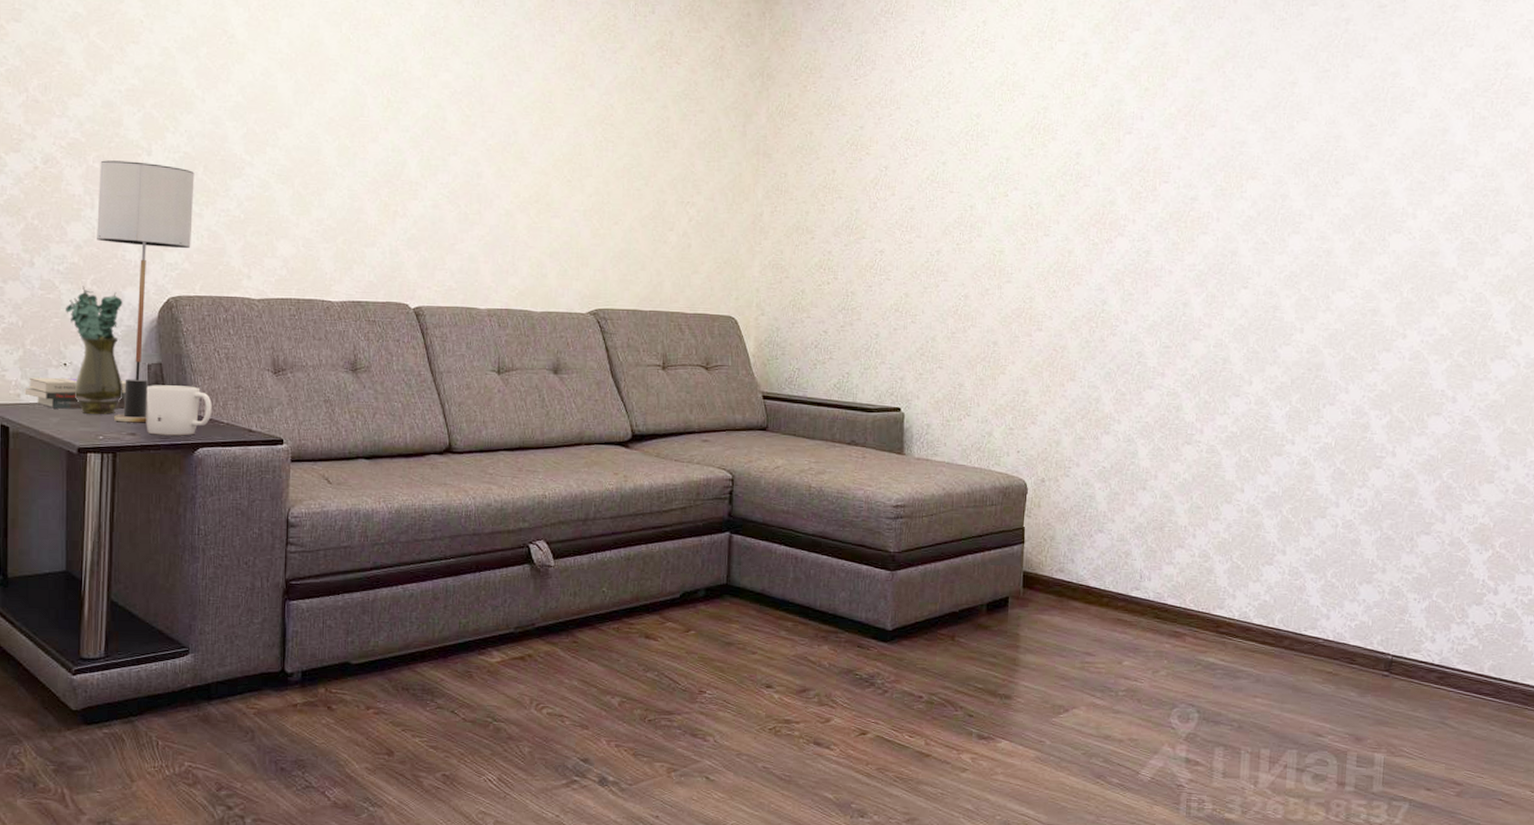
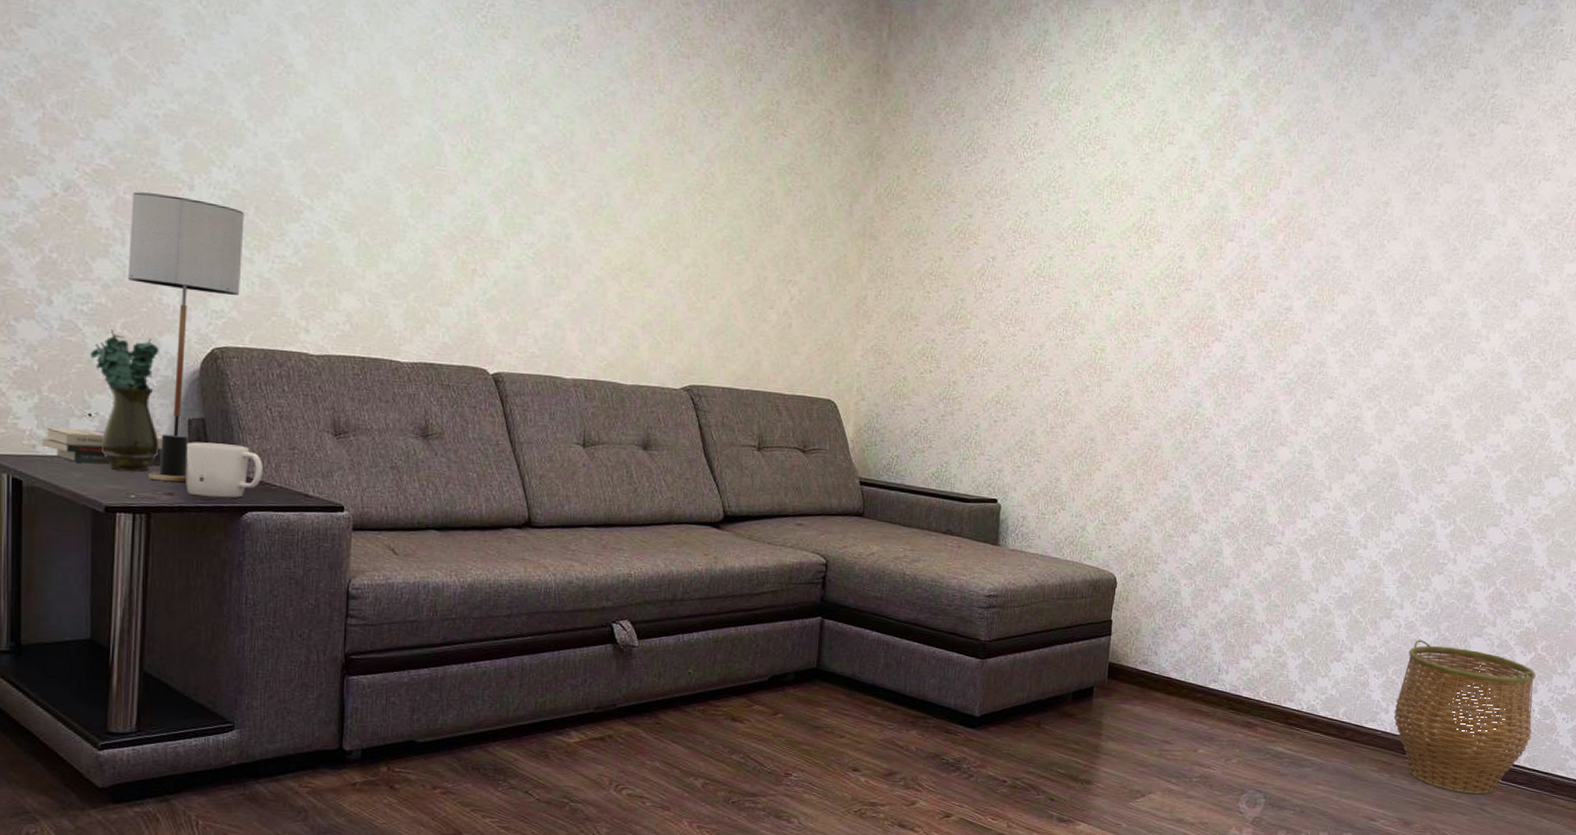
basket: none [1336,539,1496,707] -> present [1393,640,1536,795]

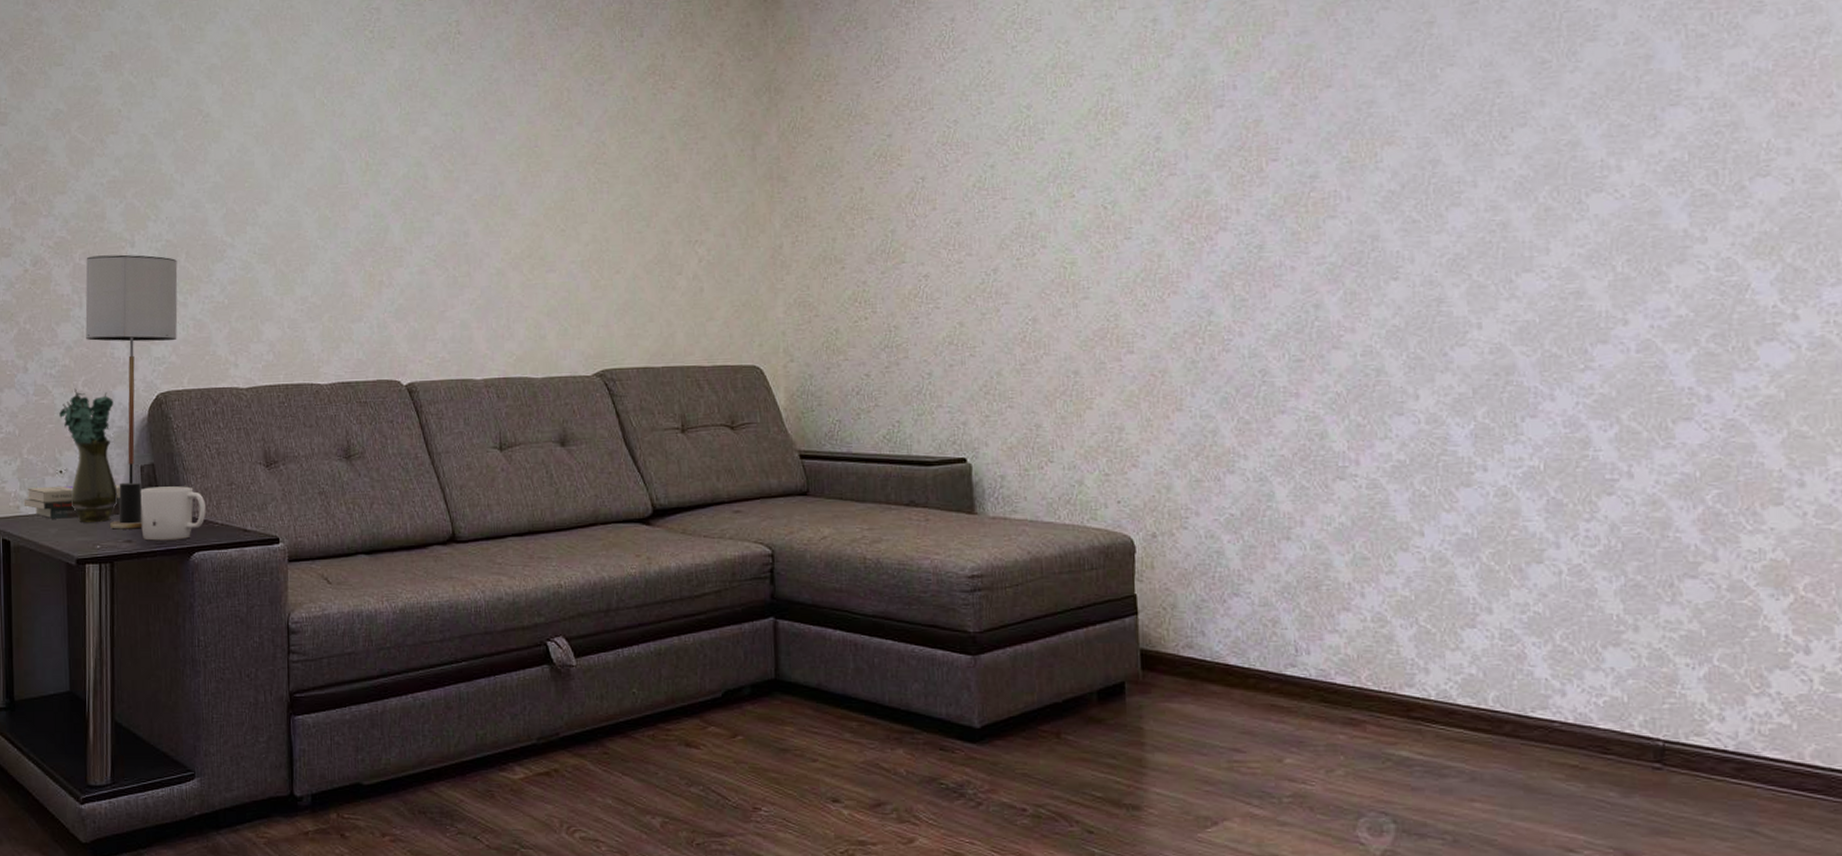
basket: present [1393,640,1536,795] -> none [1574,589,1817,810]

